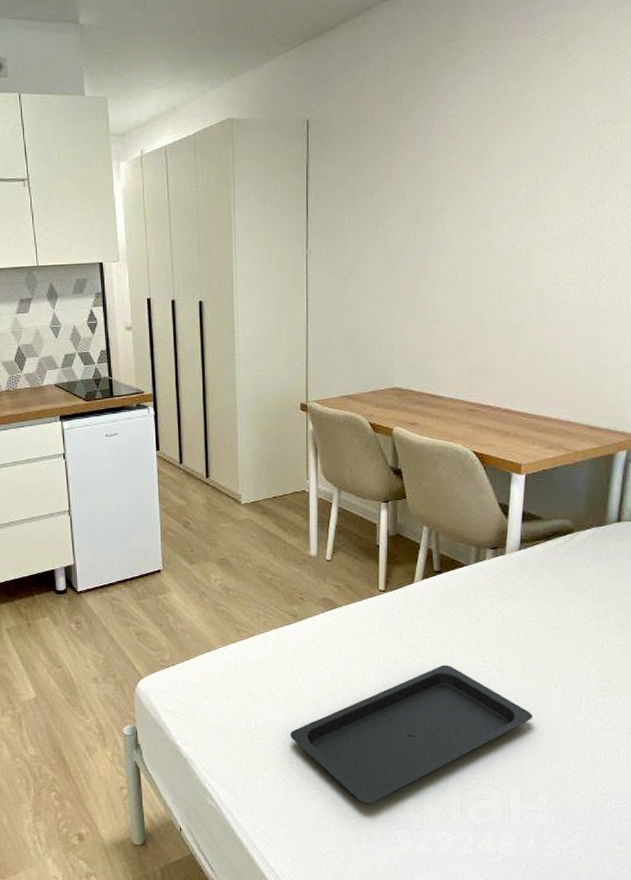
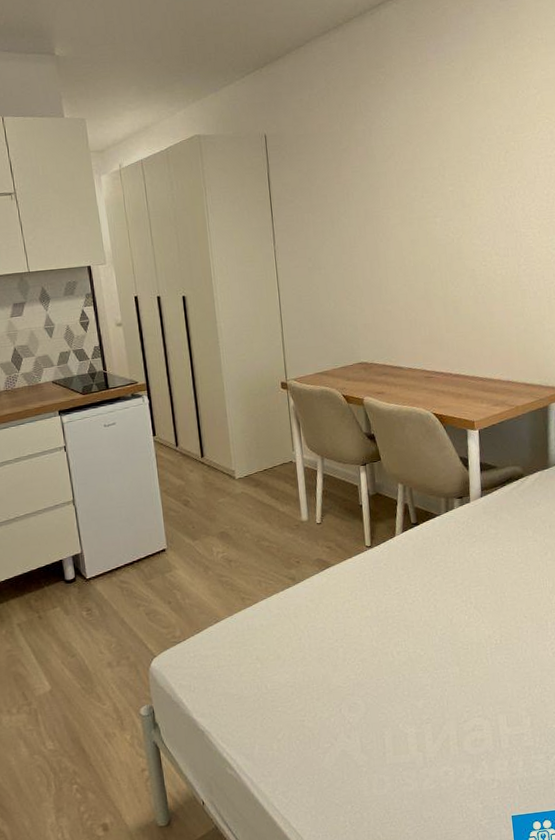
serving tray: present [290,664,532,804] -> none [299,608,509,751]

